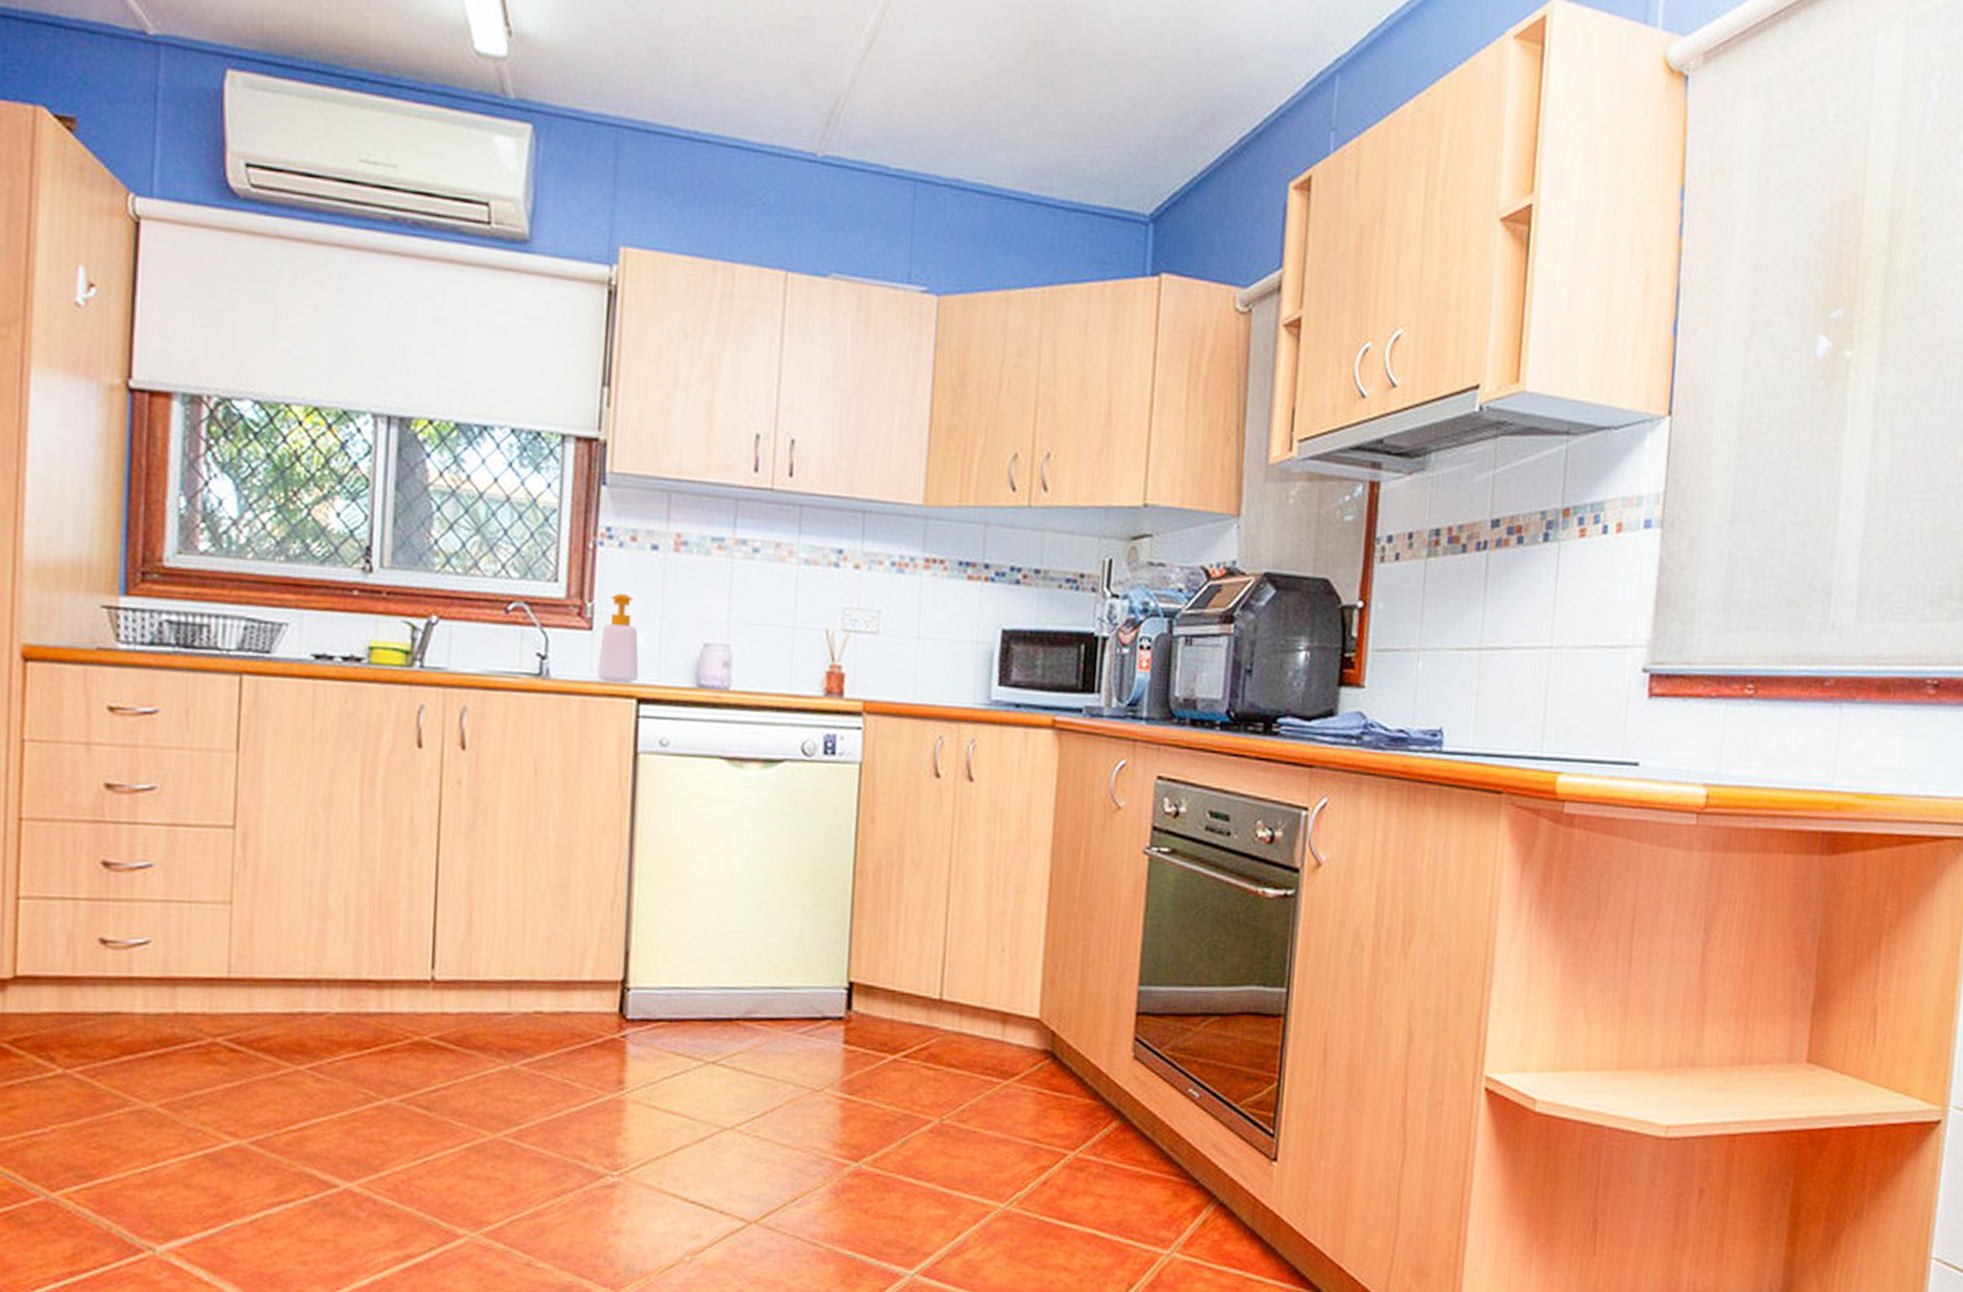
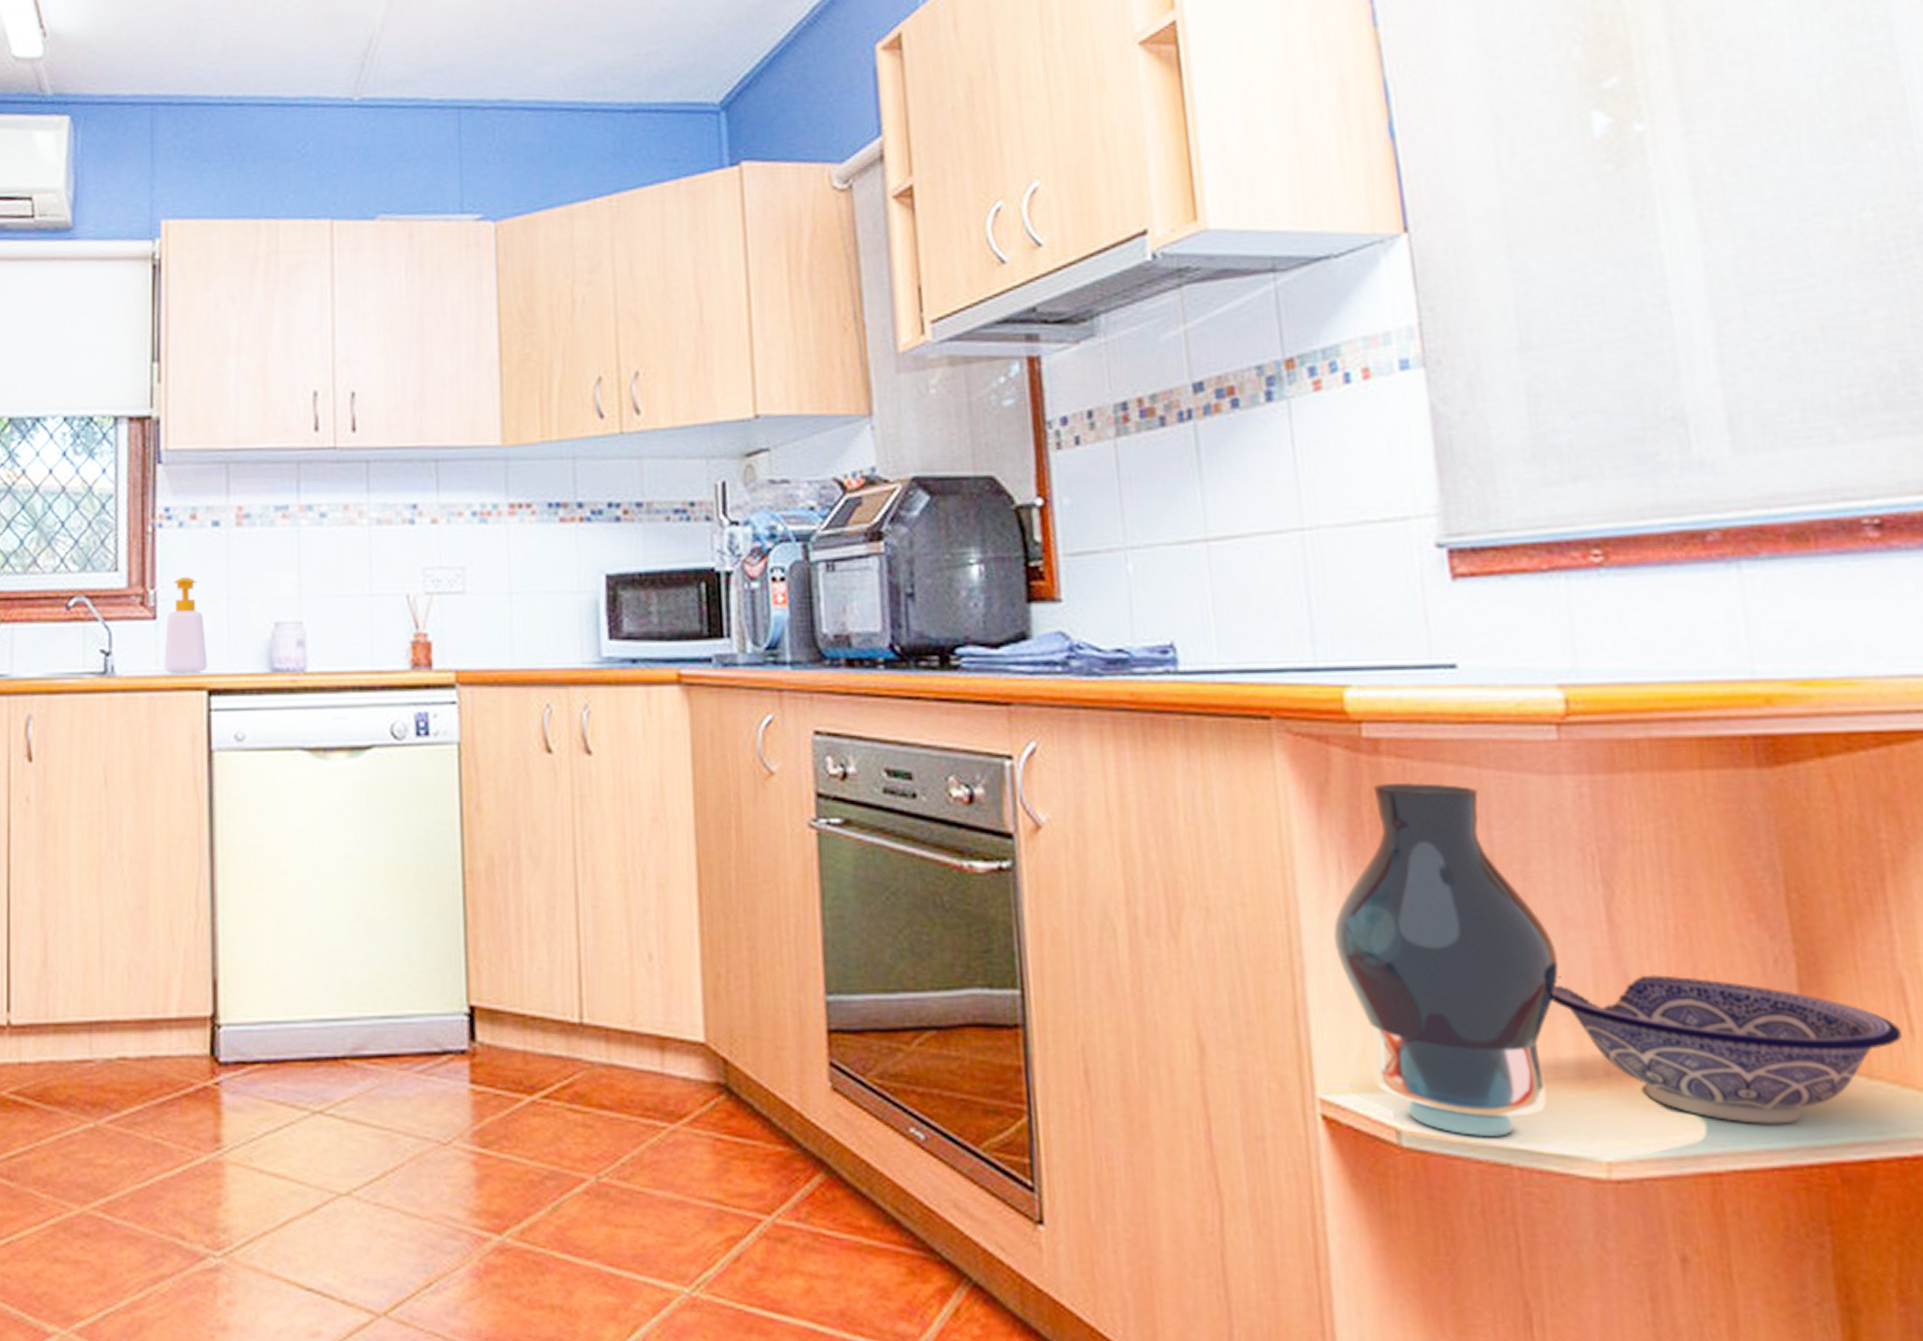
vase: none [1516,849,1664,1106] -> present [1333,783,1559,1136]
decorative bowl: none [1654,996,1868,1103] -> present [1551,975,1902,1124]

